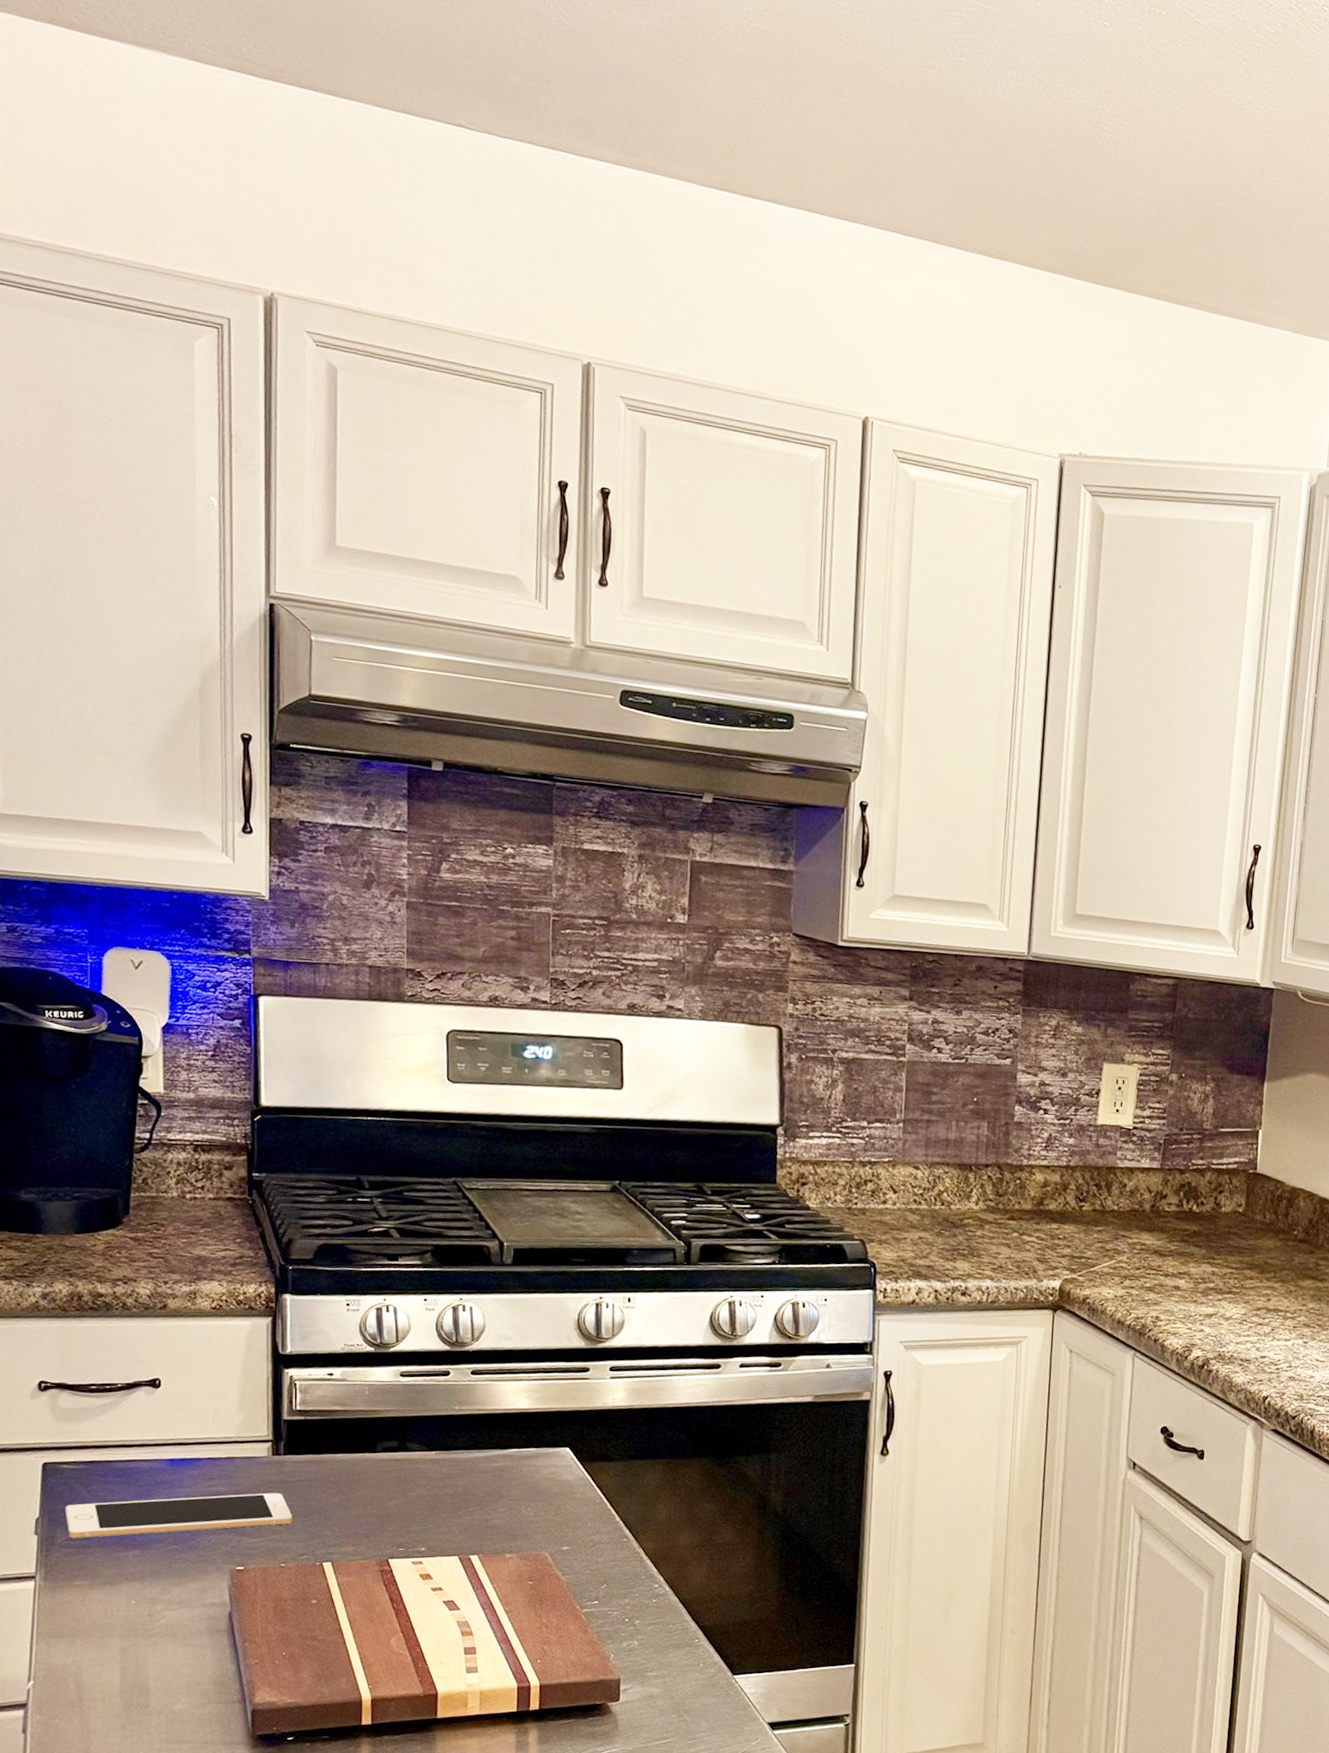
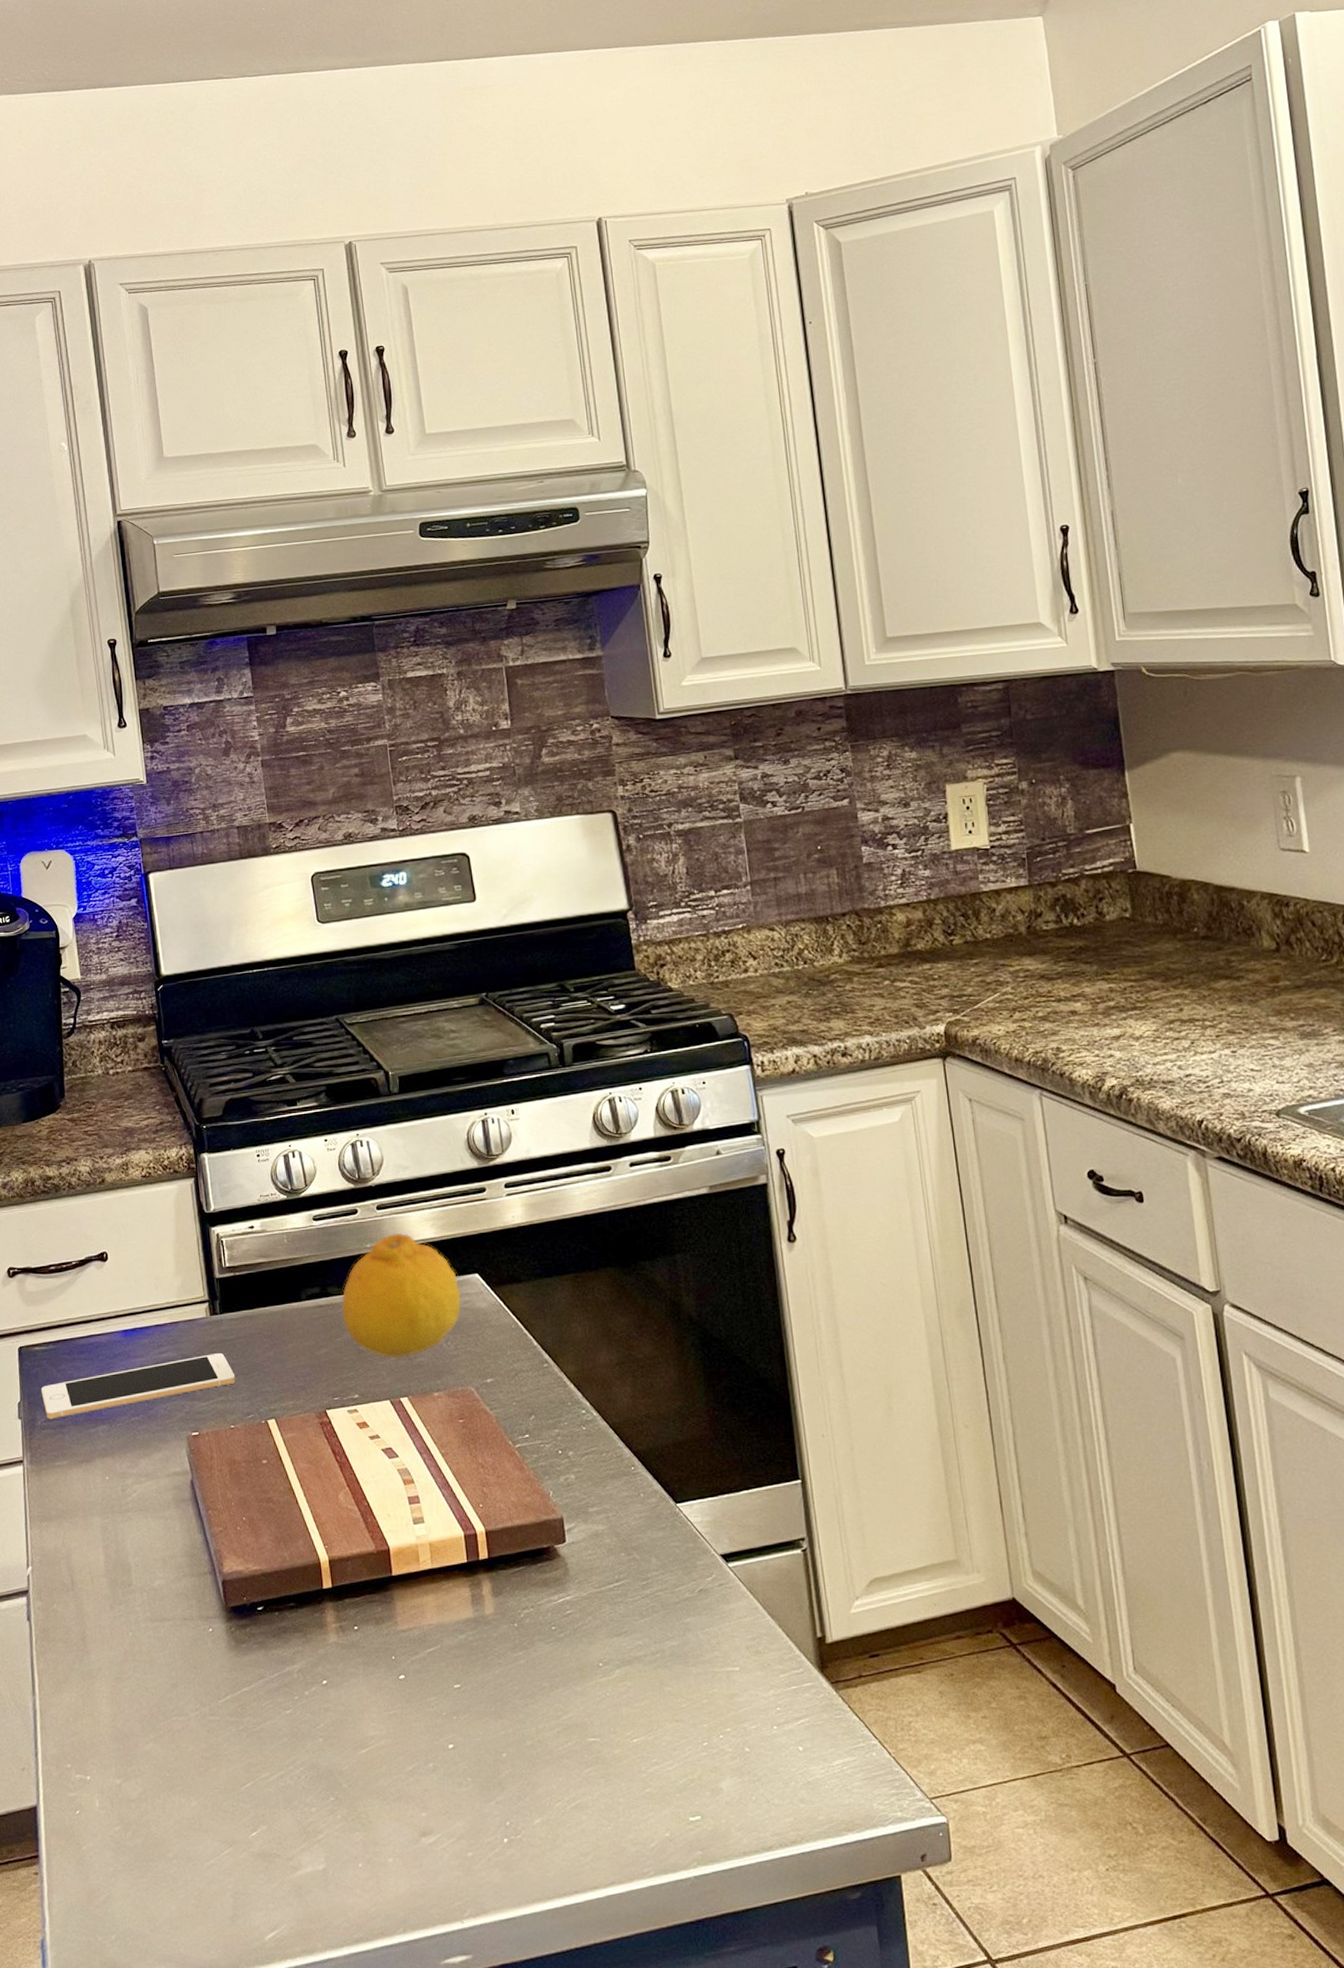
fruit: none [418,1399,549,1518] -> present [341,1232,462,1358]

